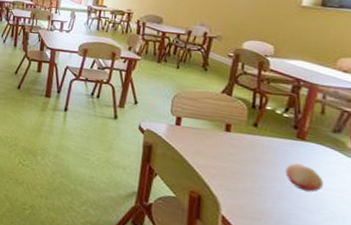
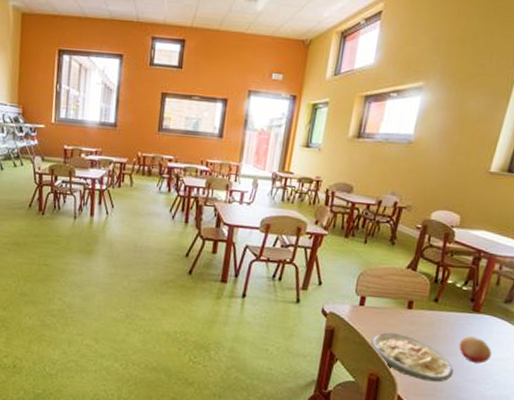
soup: none [189,152,281,207] -> present [370,332,454,382]

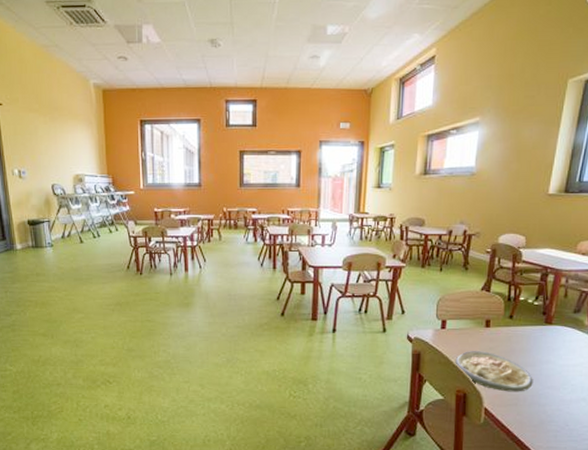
fruit: present [459,335,492,364] -> none [536,346,566,371]

